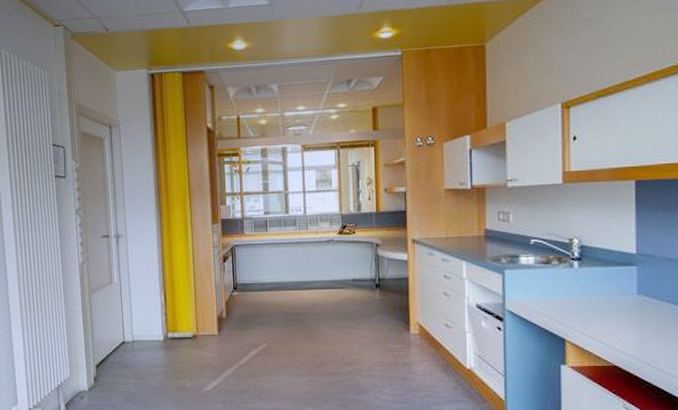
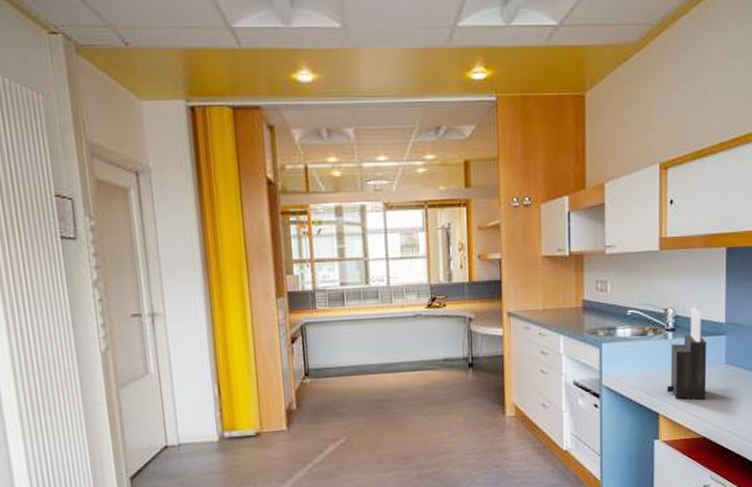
knife block: none [574,238,617,329] -> present [667,308,707,401]

